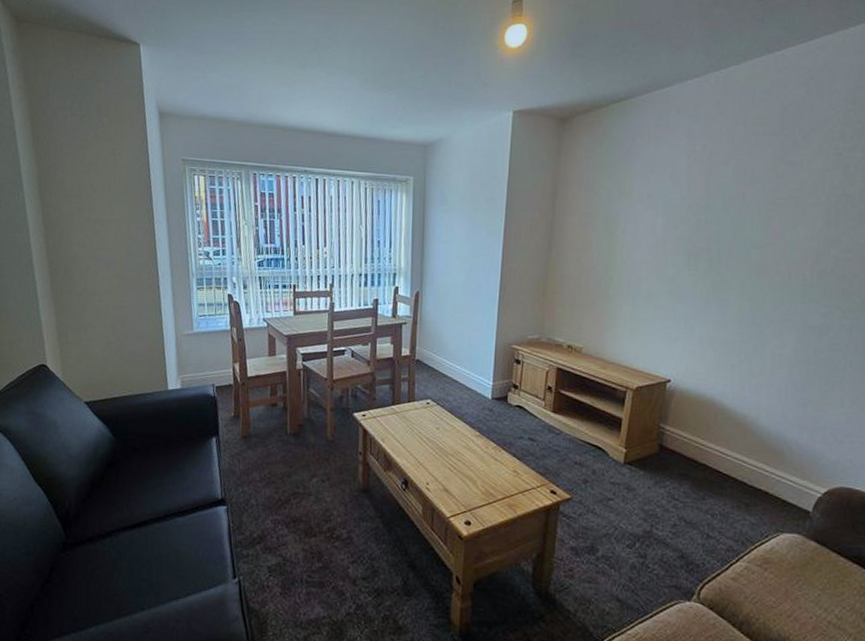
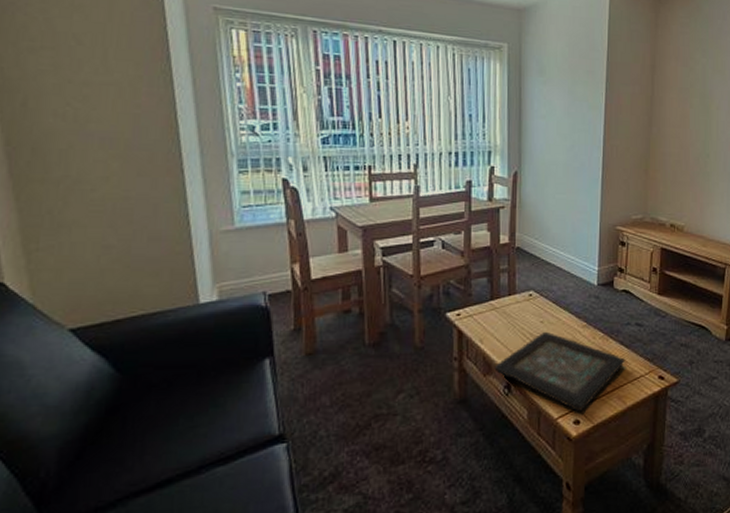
decorative tray: none [394,437,517,514] -> present [494,331,625,412]

